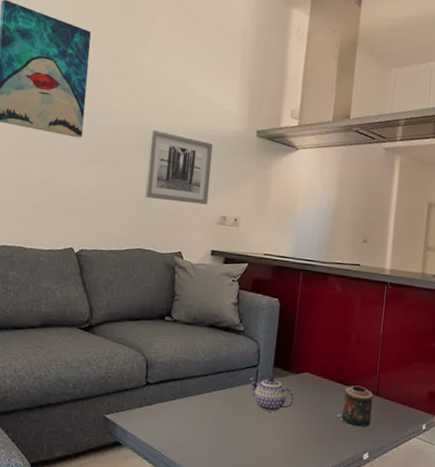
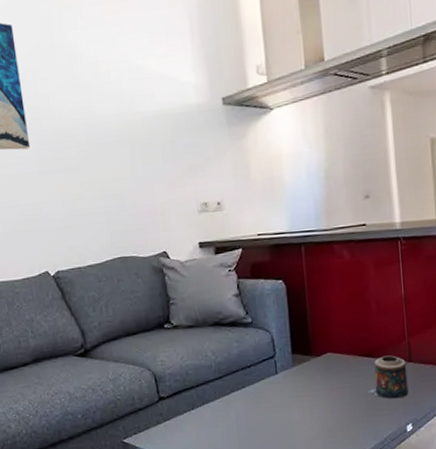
wall art: present [145,129,213,205] -> none [103,121,184,200]
teapot: present [249,376,295,412] -> none [268,364,322,402]

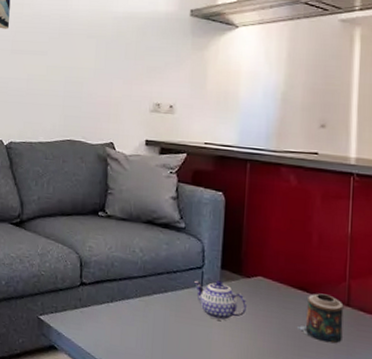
teapot: none [268,364,322,402] -> present [193,279,248,321]

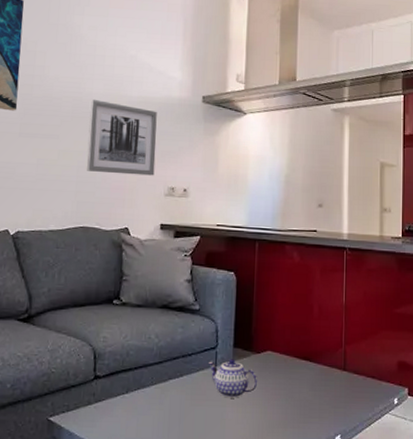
wall art: none [73,15,143,92] -> present [86,99,157,176]
candle: present [297,293,344,344] -> none [302,361,341,407]

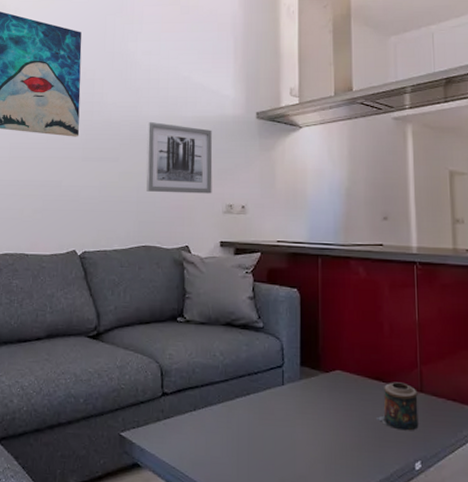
teapot: present [208,358,258,398] -> none [274,377,328,419]
candle: none [302,361,341,407] -> present [376,382,419,431]

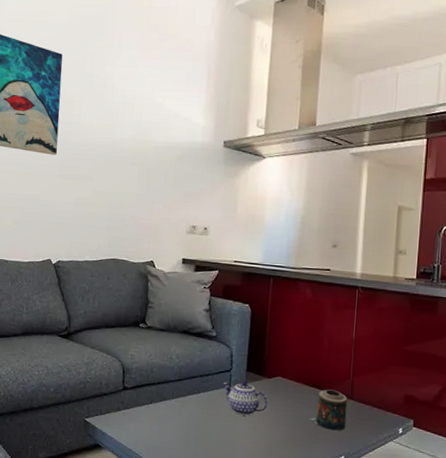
wall art: present [146,121,213,194] -> none [117,144,181,215]
teapot: none [274,377,328,419] -> present [222,380,269,416]

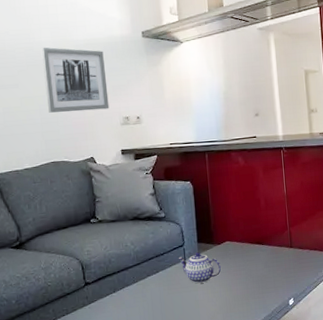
wall art: none [117,144,181,215] -> present [41,47,109,113]
candle: present [309,389,348,431] -> none [259,242,290,279]

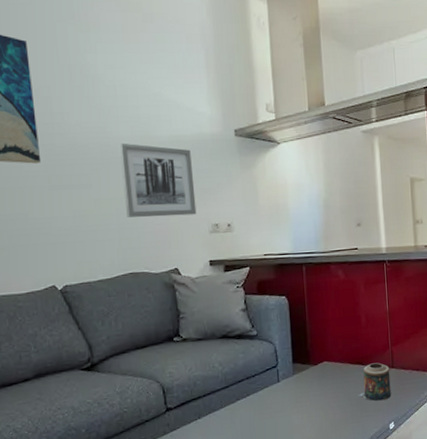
teapot: present [178,251,222,284] -> none [271,372,318,408]
candle: none [259,242,290,279] -> present [358,362,391,401]

